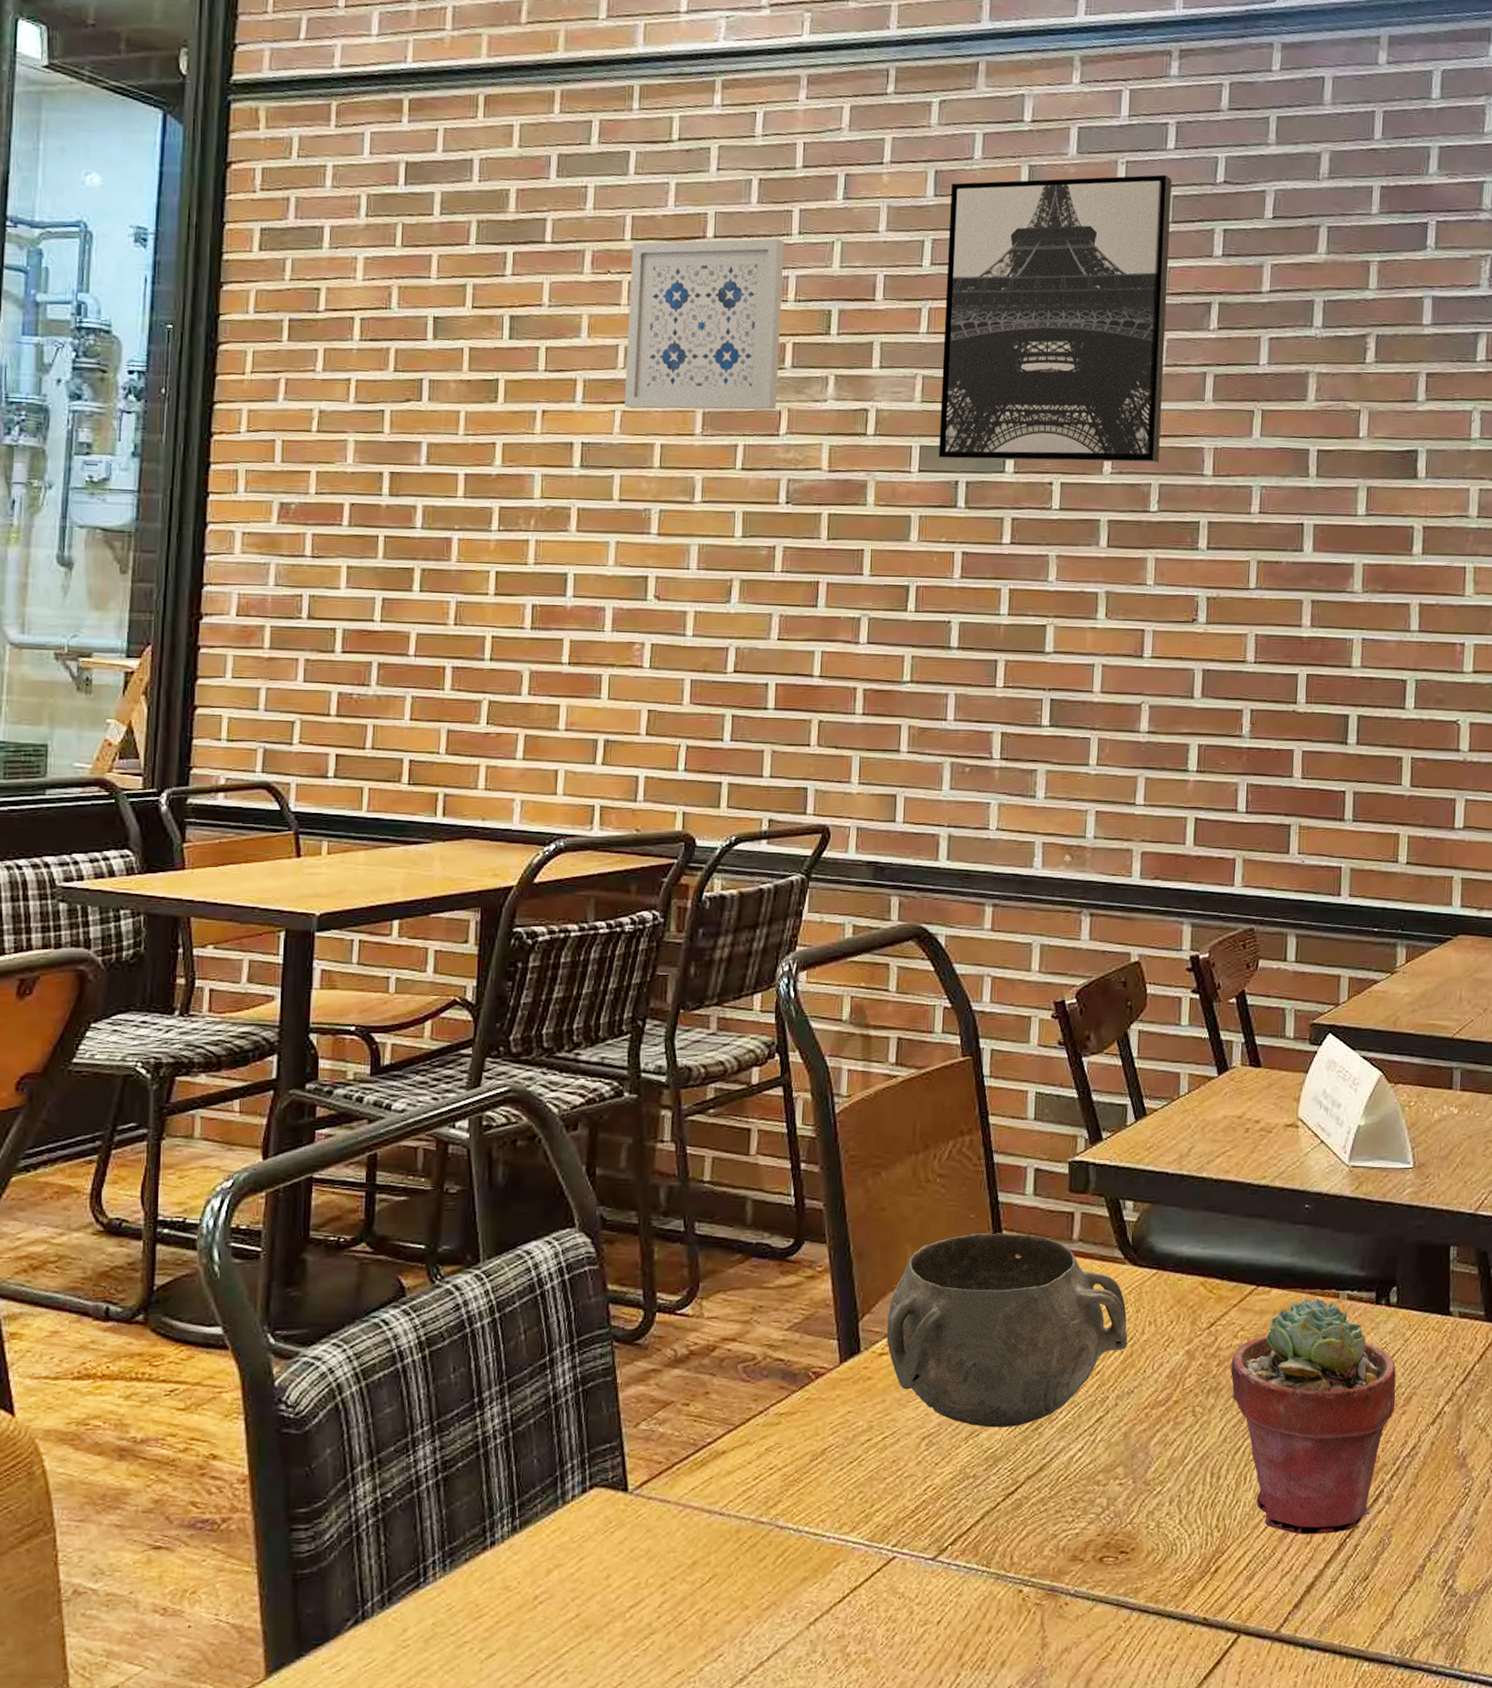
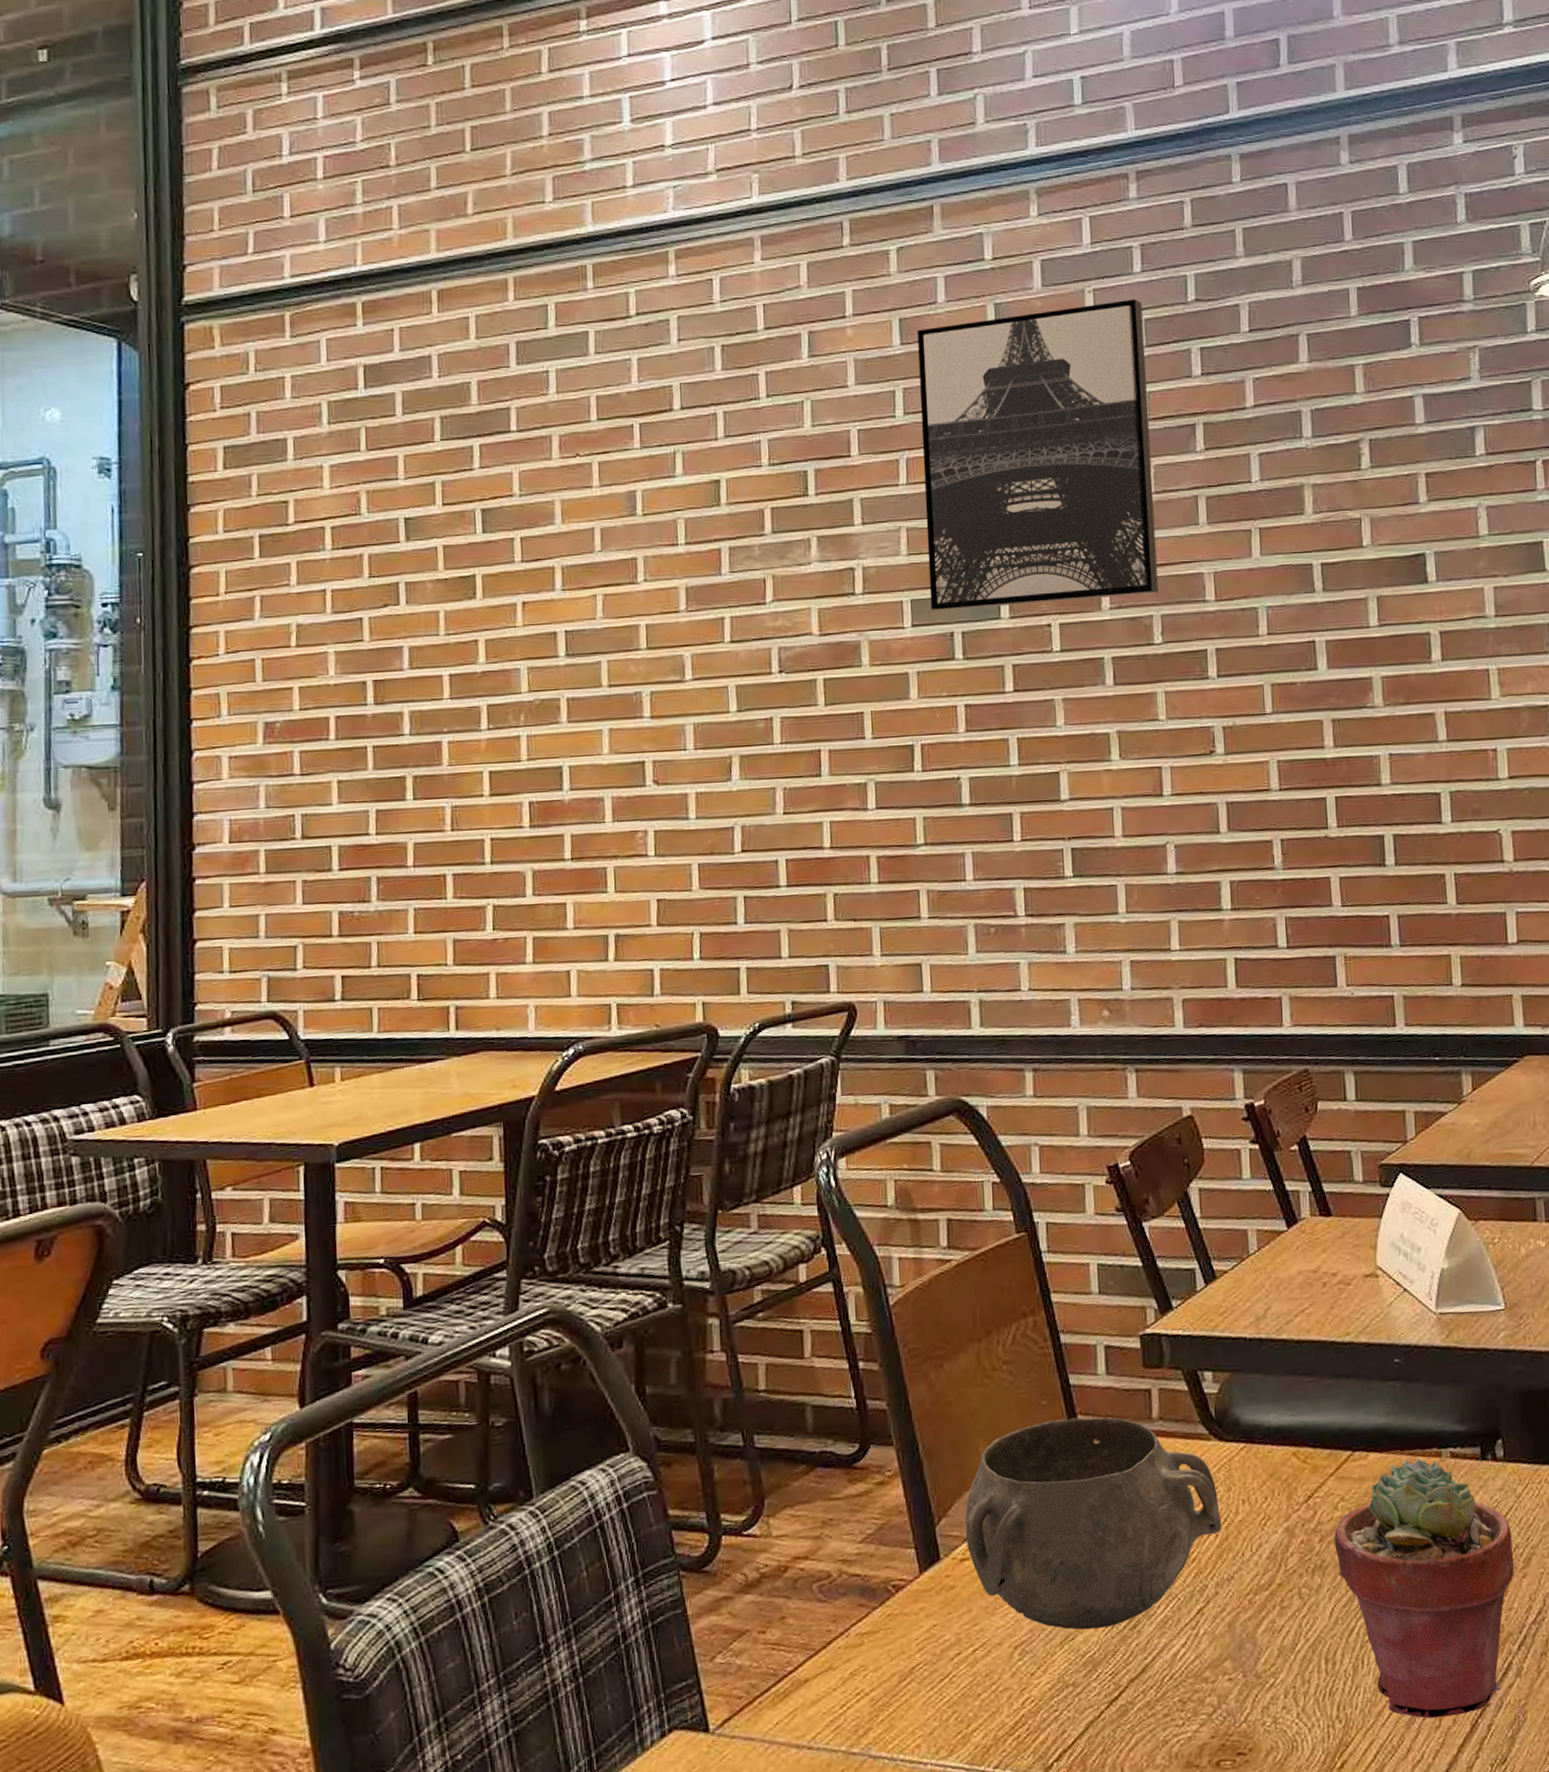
wall art: present [624,238,785,410] -> none [599,403,761,591]

